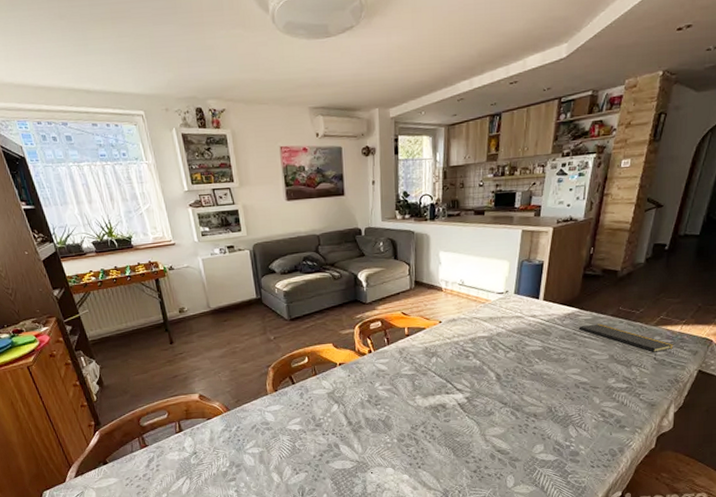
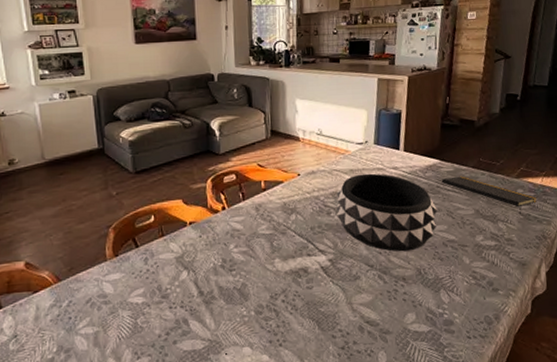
decorative bowl: none [475,321,572,392] -> present [336,173,438,252]

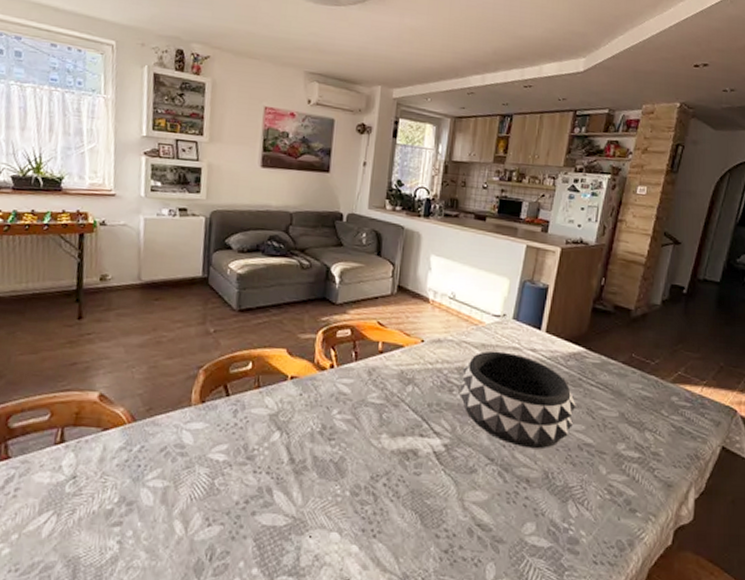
notepad: present [441,176,537,214] -> none [584,370,694,425]

